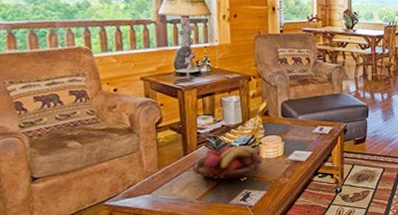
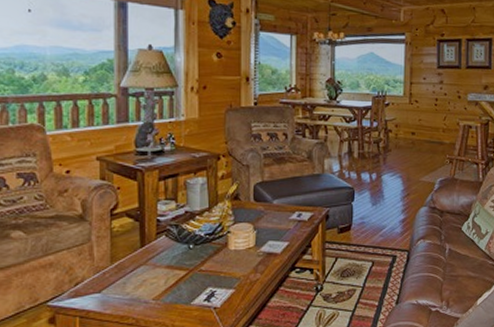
fruit basket: present [191,146,263,181] -> none [148,235,231,277]

